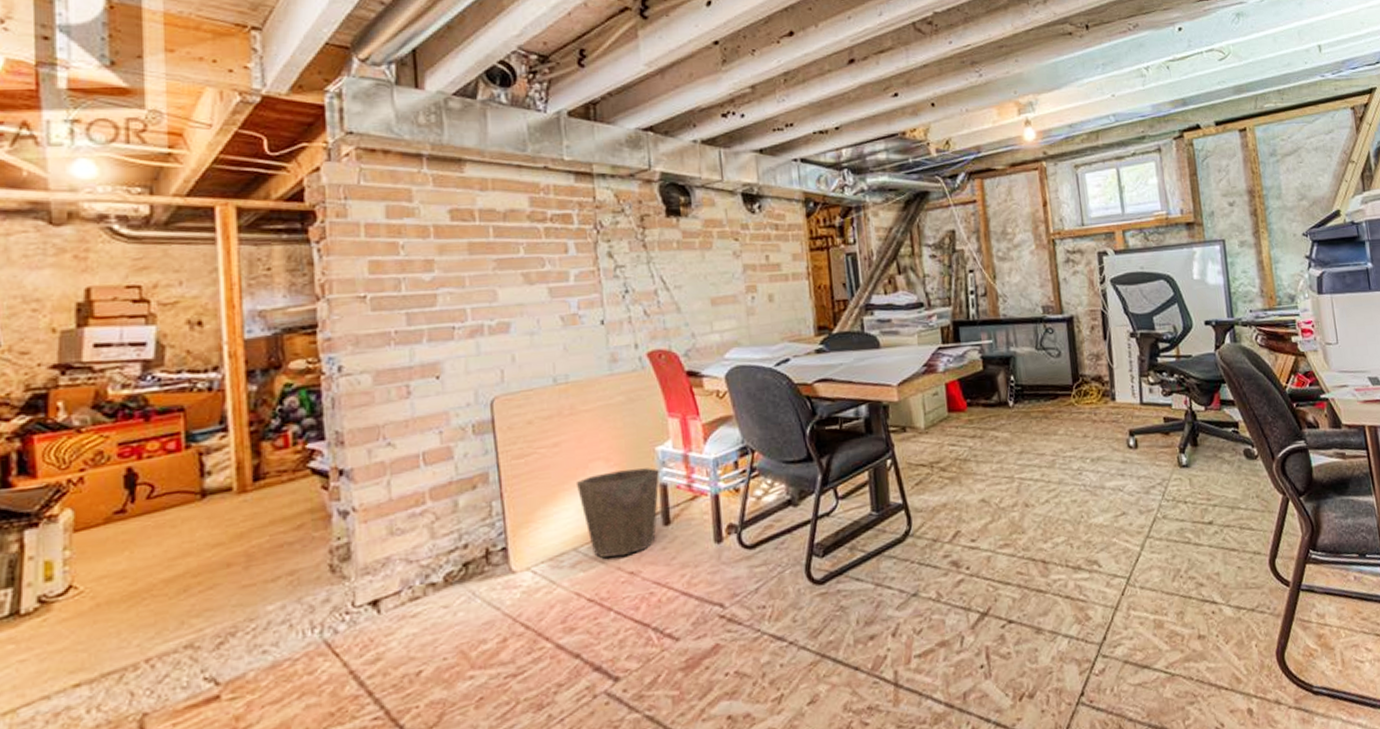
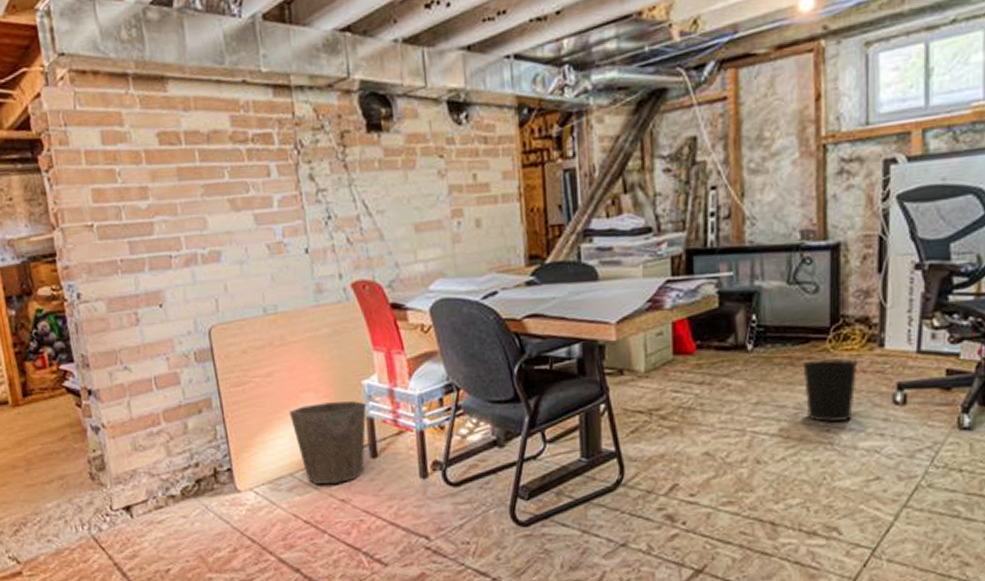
wastebasket: none [1054,411,1099,466] -> present [802,358,858,422]

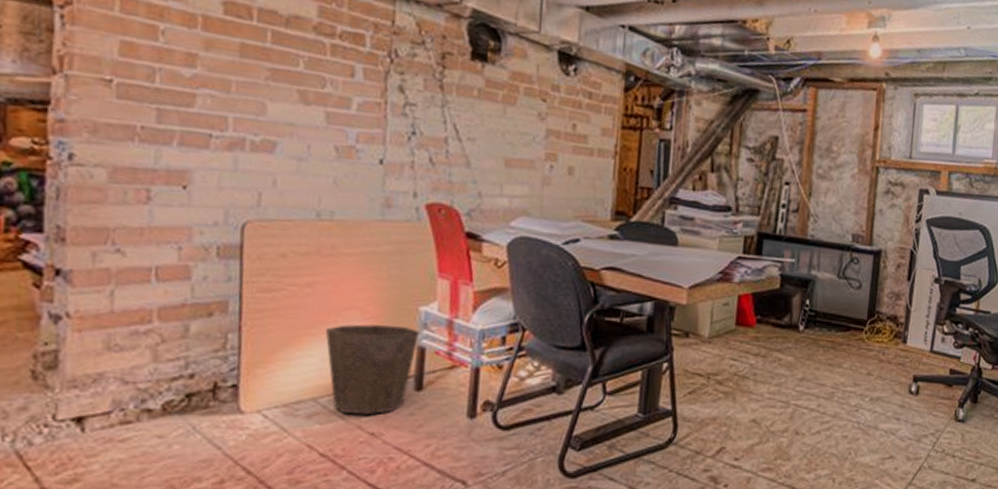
wastebasket: present [802,358,858,422] -> none [841,346,886,405]

